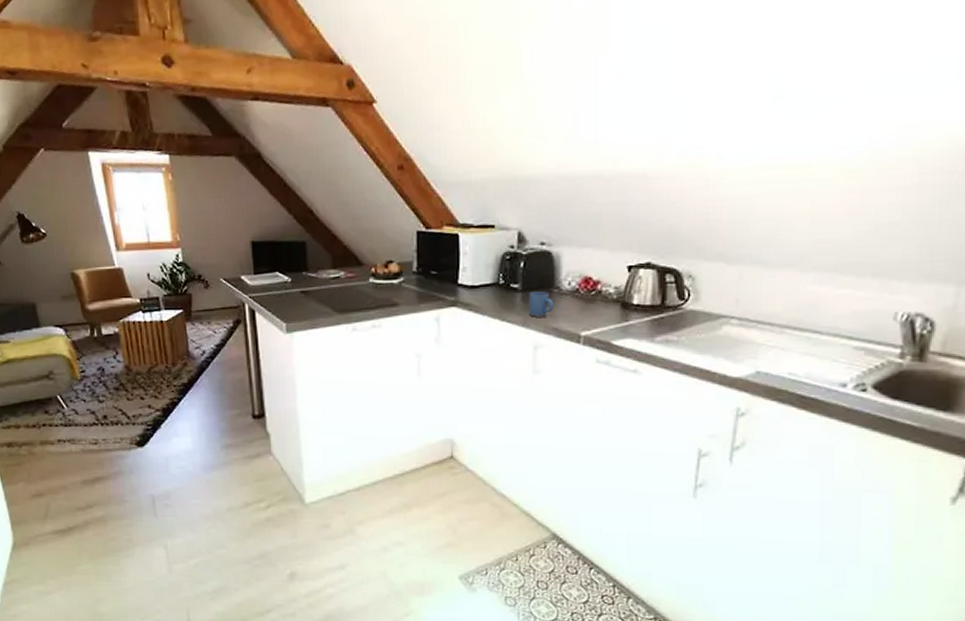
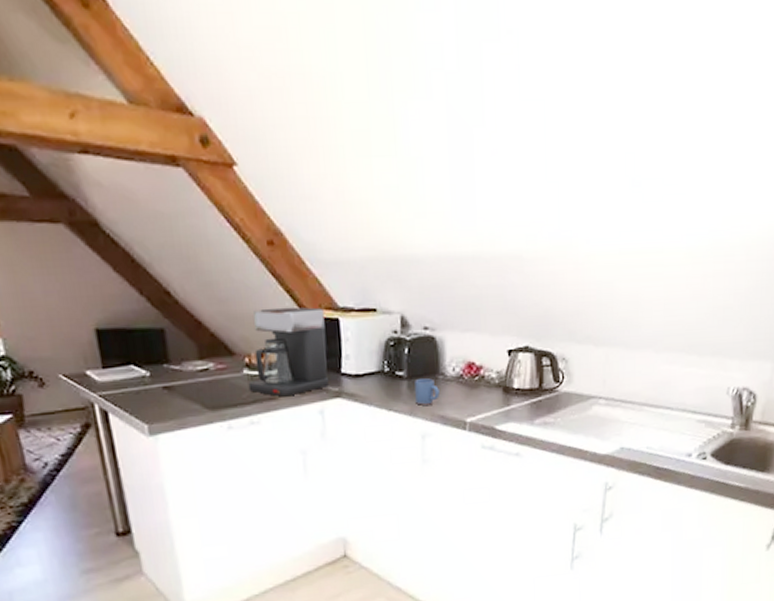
coffee maker: none [373,223,446,304] -> present [248,307,328,397]

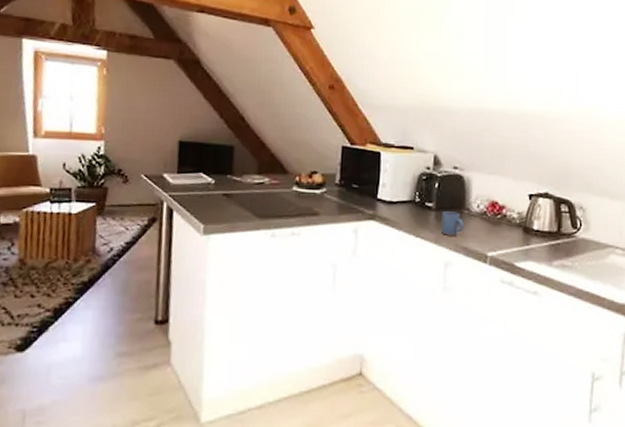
coffee maker: present [248,307,328,397] -> none [295,138,368,214]

